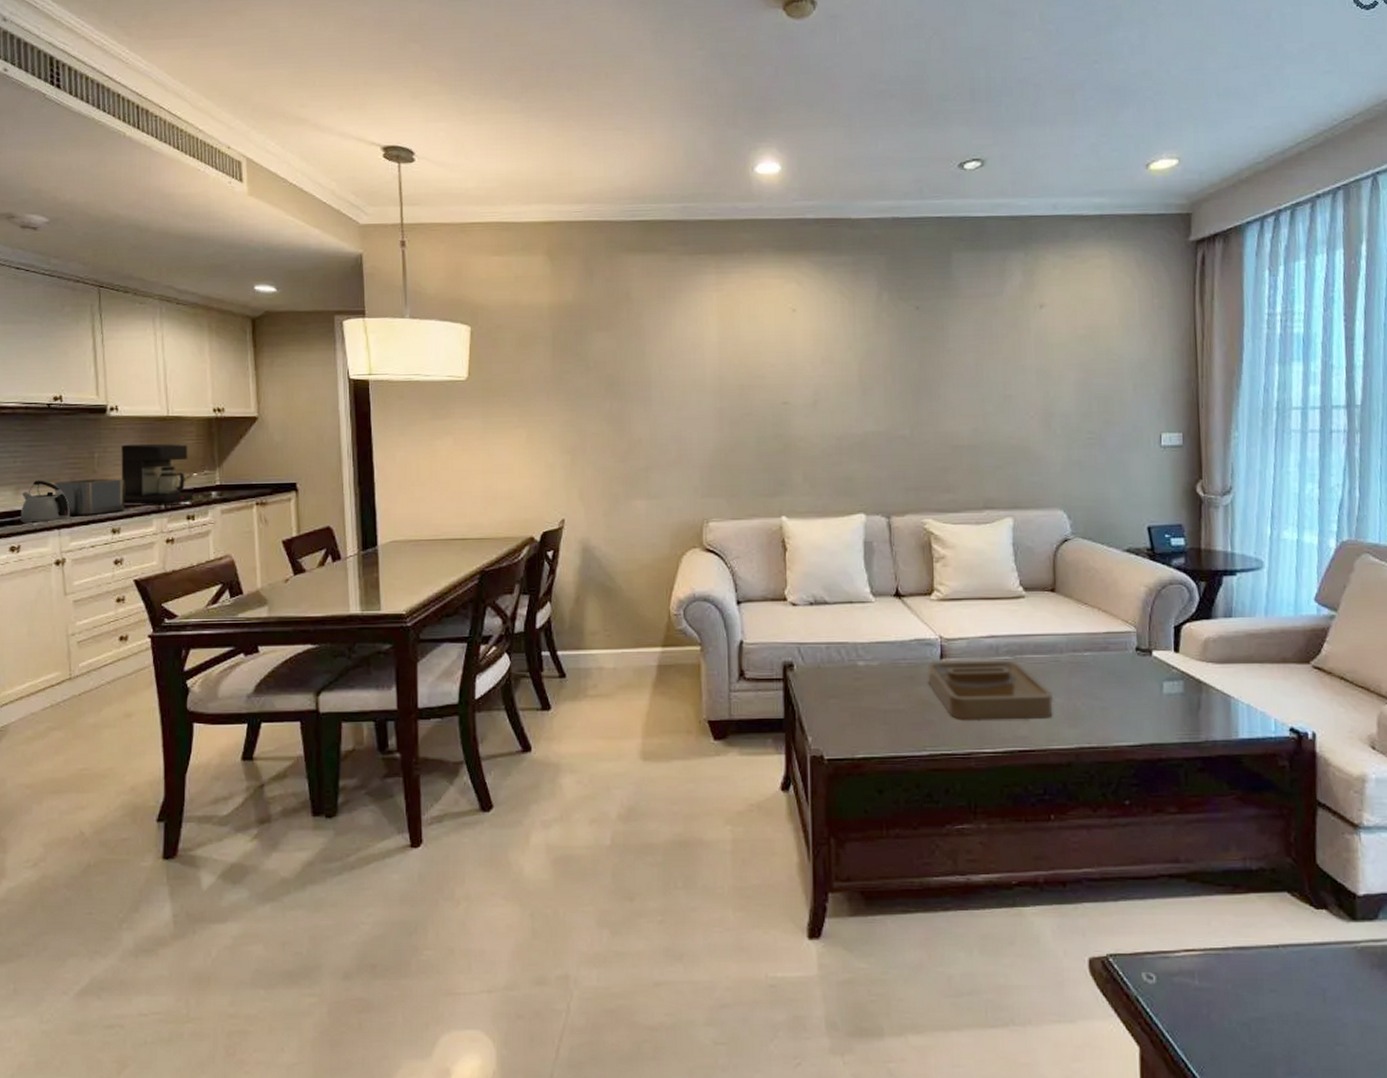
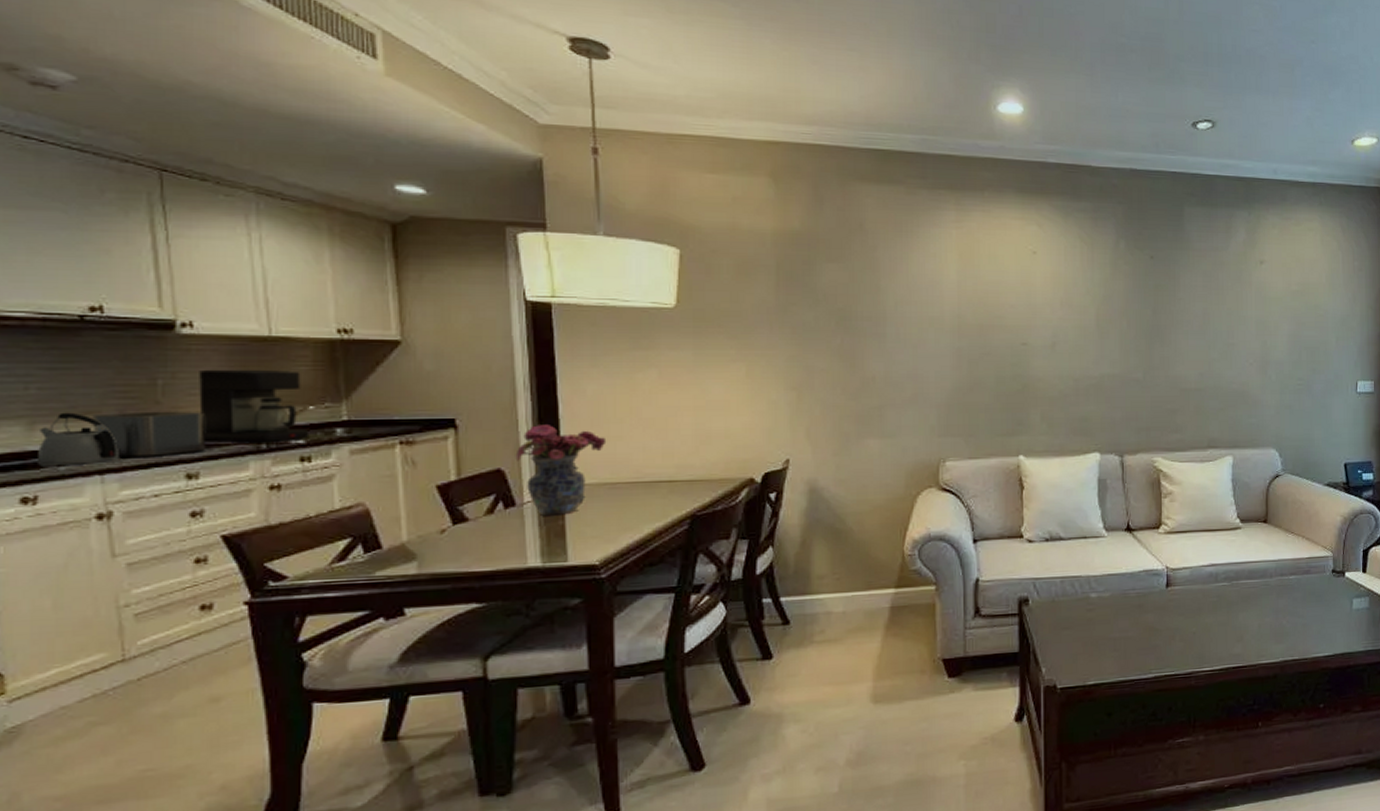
flower arrangement: none [341,488,412,570] -> present [515,425,607,517]
decorative tray: present [927,660,1054,721] -> none [1154,586,1264,643]

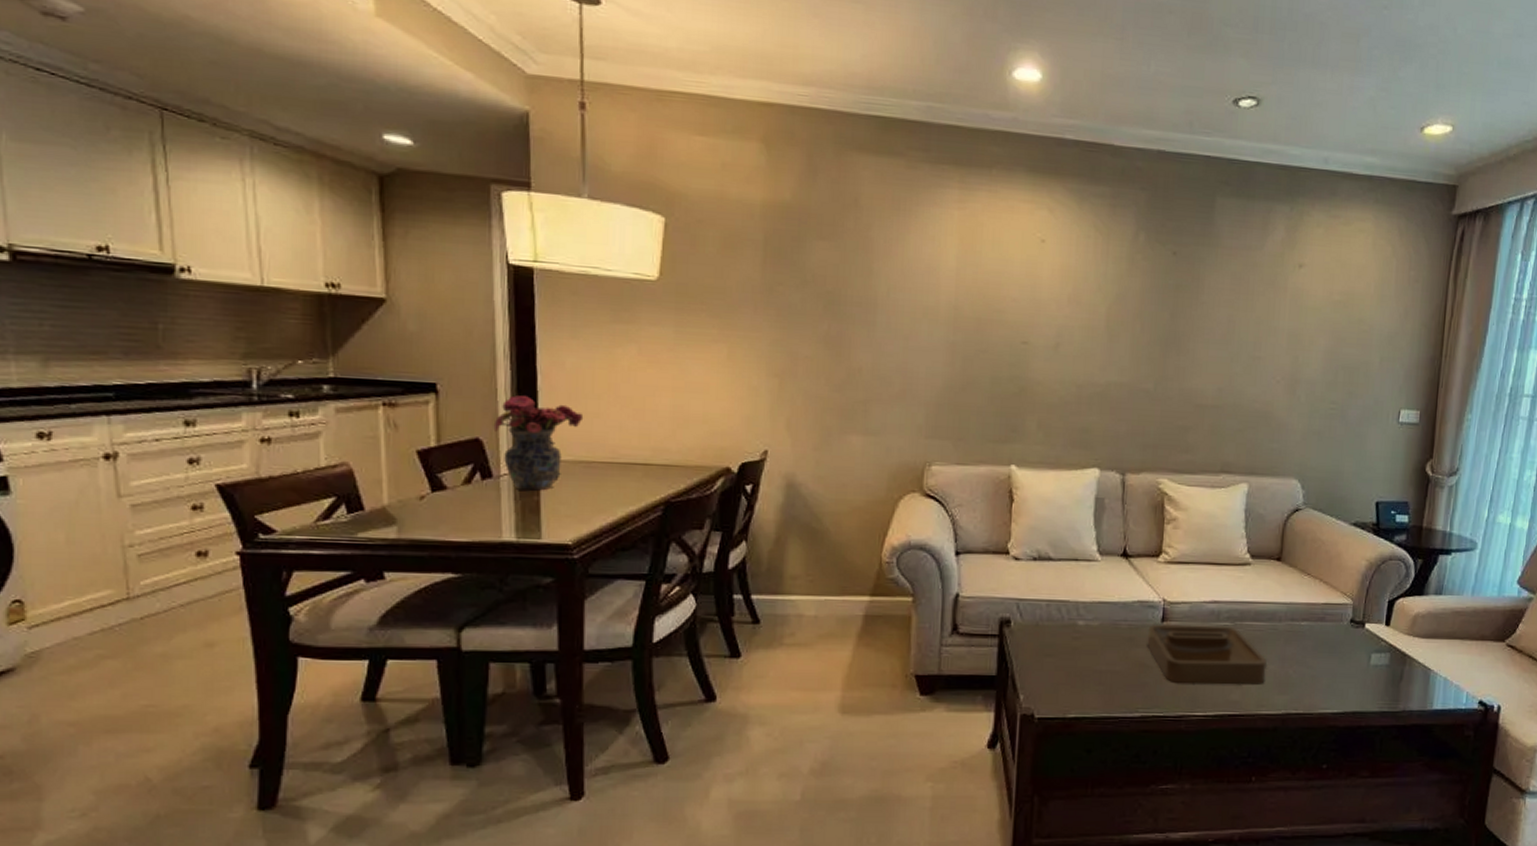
kettle: present [36,412,121,468] -> none [50,350,125,406]
toaster: present [92,411,206,459] -> none [100,354,203,402]
coffee maker: present [199,369,310,443] -> none [196,316,298,395]
decorative tray: none [1154,586,1264,643] -> present [1147,624,1268,685]

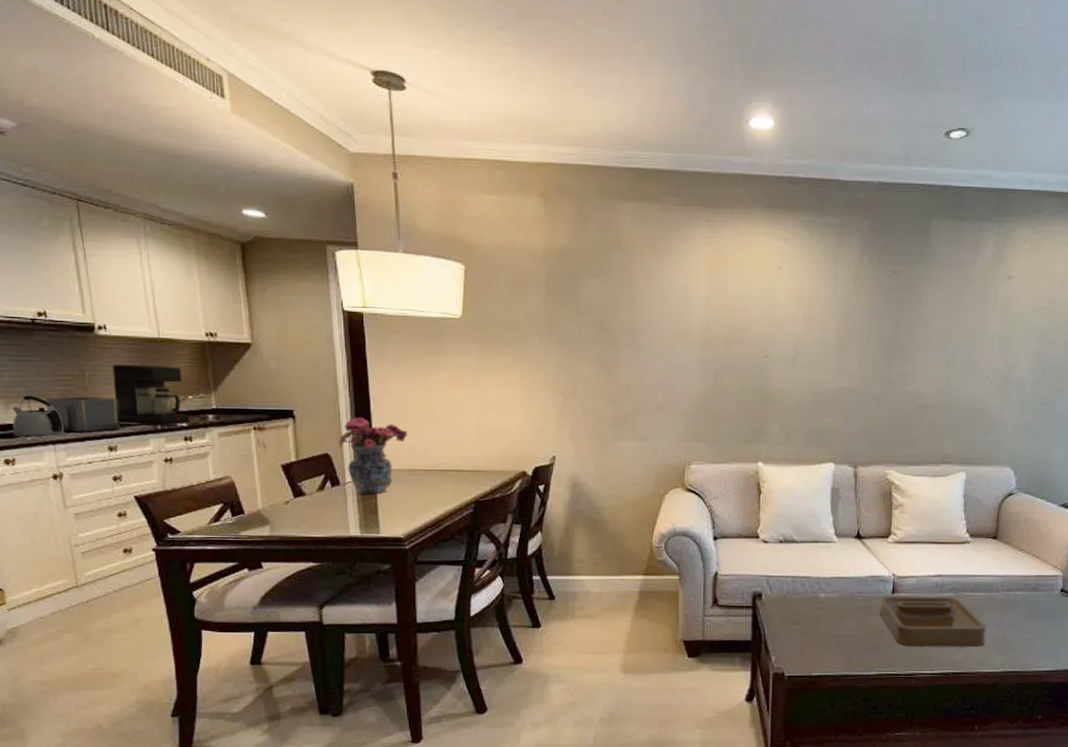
kettle: none [50,350,125,406] -> present [12,395,65,438]
toaster: none [100,354,203,402] -> present [45,396,121,433]
coffee maker: none [196,316,298,395] -> present [112,364,190,425]

